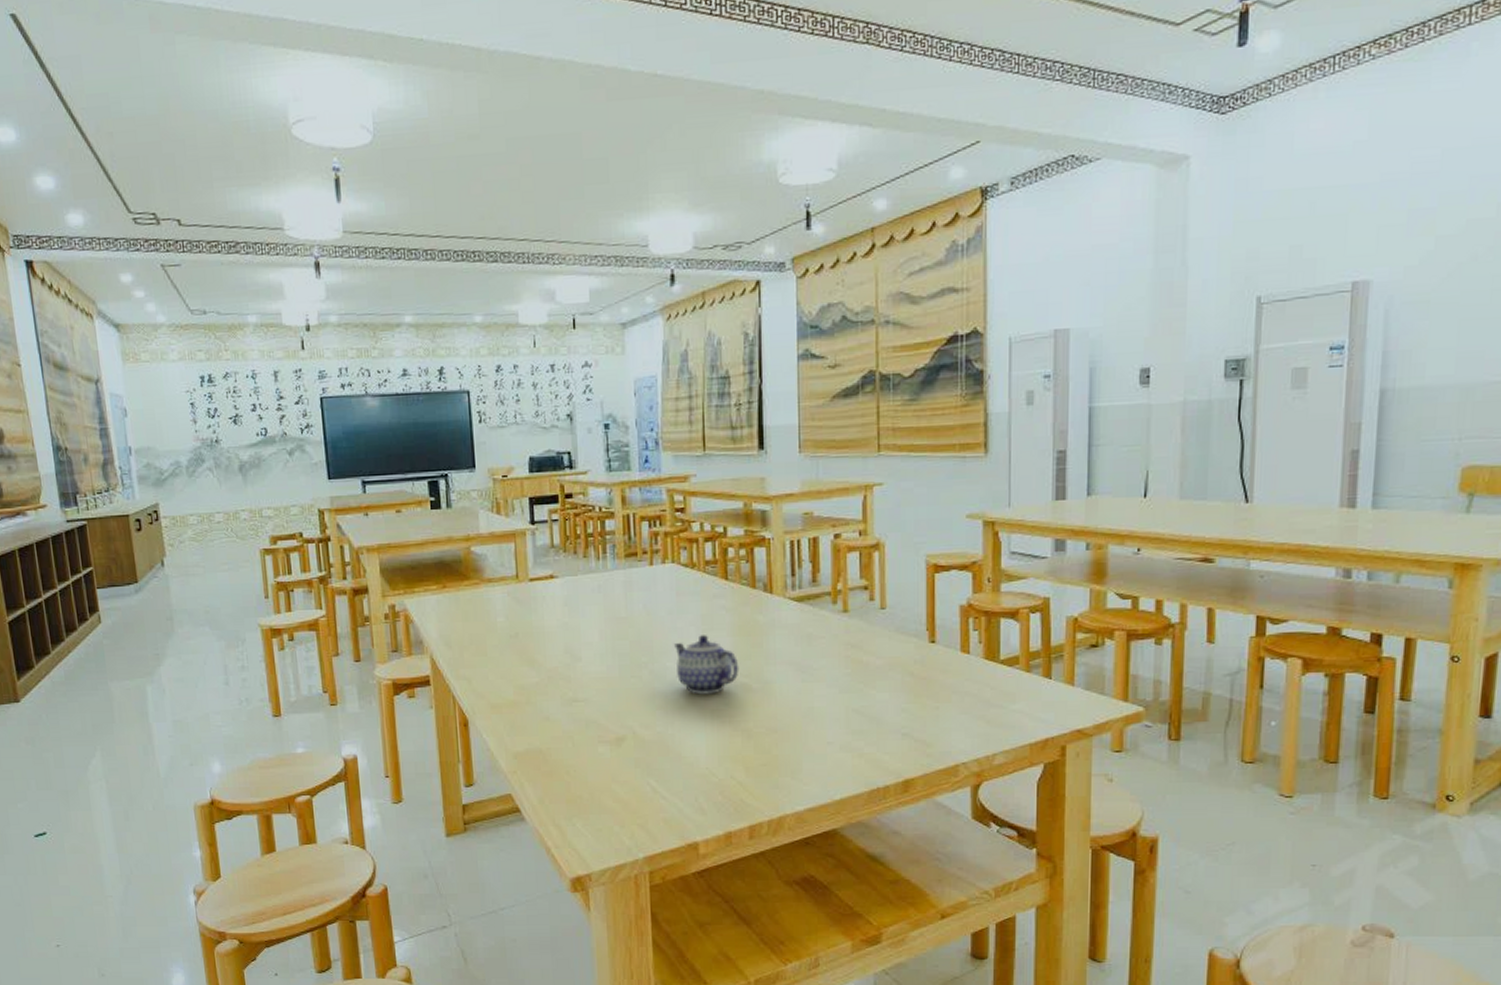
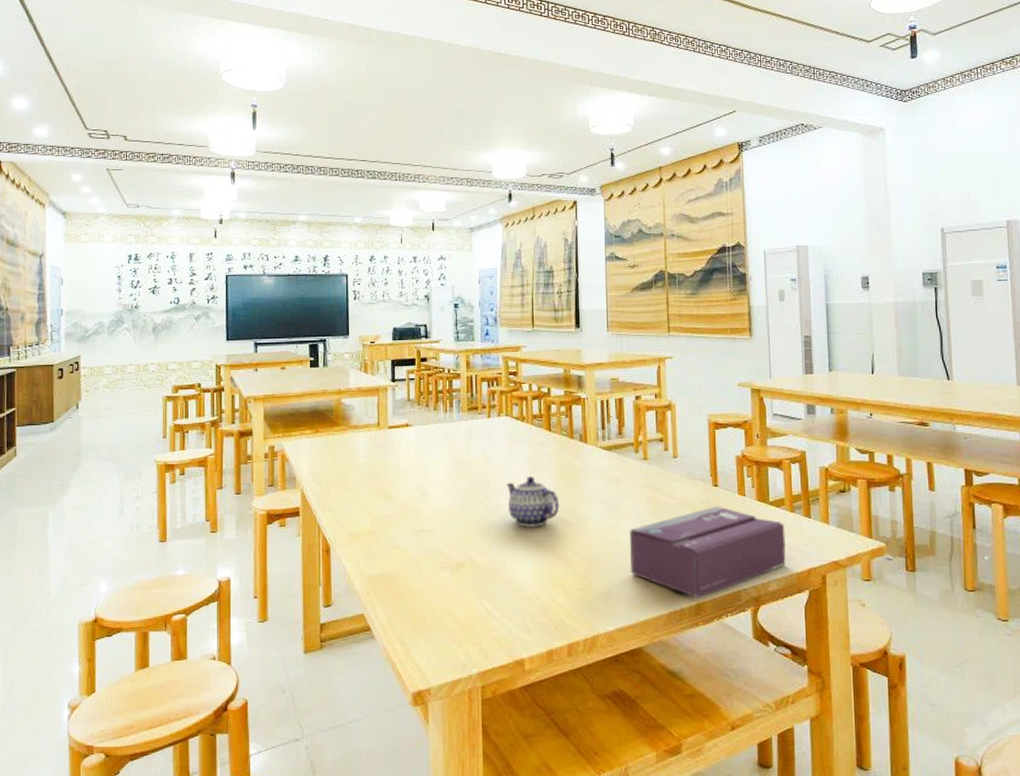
tissue box: none [825,666,1019,774] -> present [630,506,787,598]

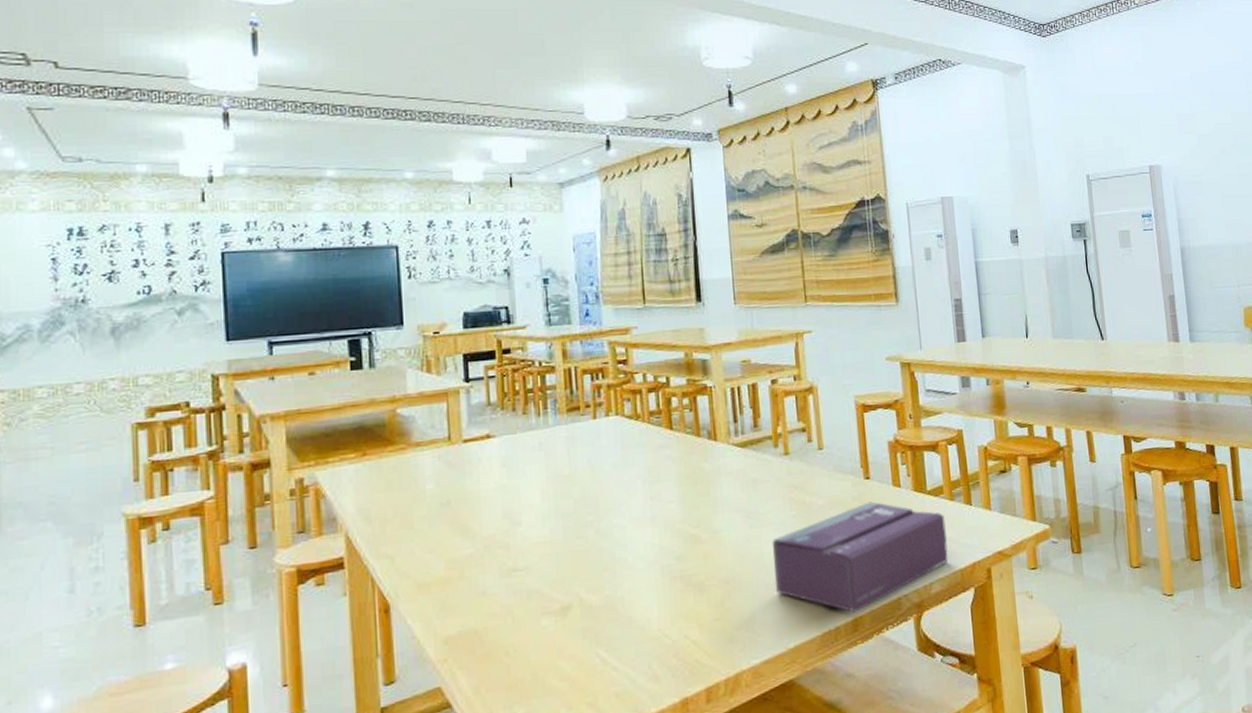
teapot: present [506,477,560,527] -> none [619,487,688,551]

